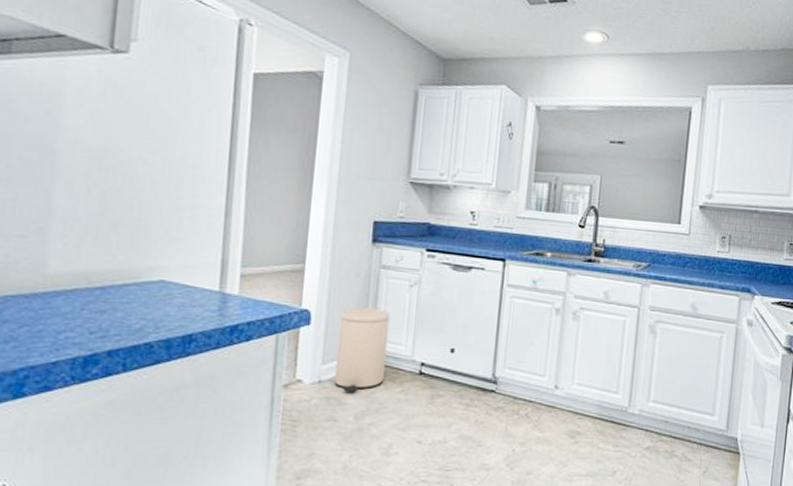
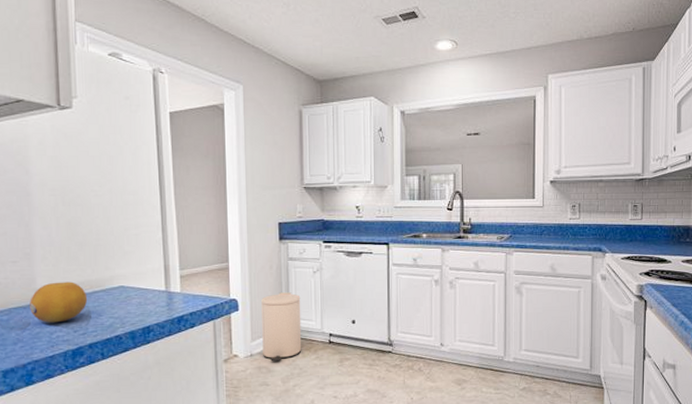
fruit: none [34,267,115,320] -> present [30,281,88,323]

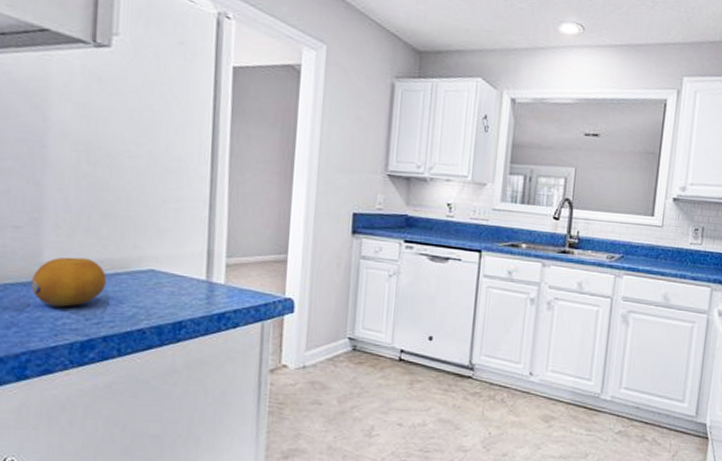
pedal bin: present [261,292,302,362] -> none [318,296,371,377]

